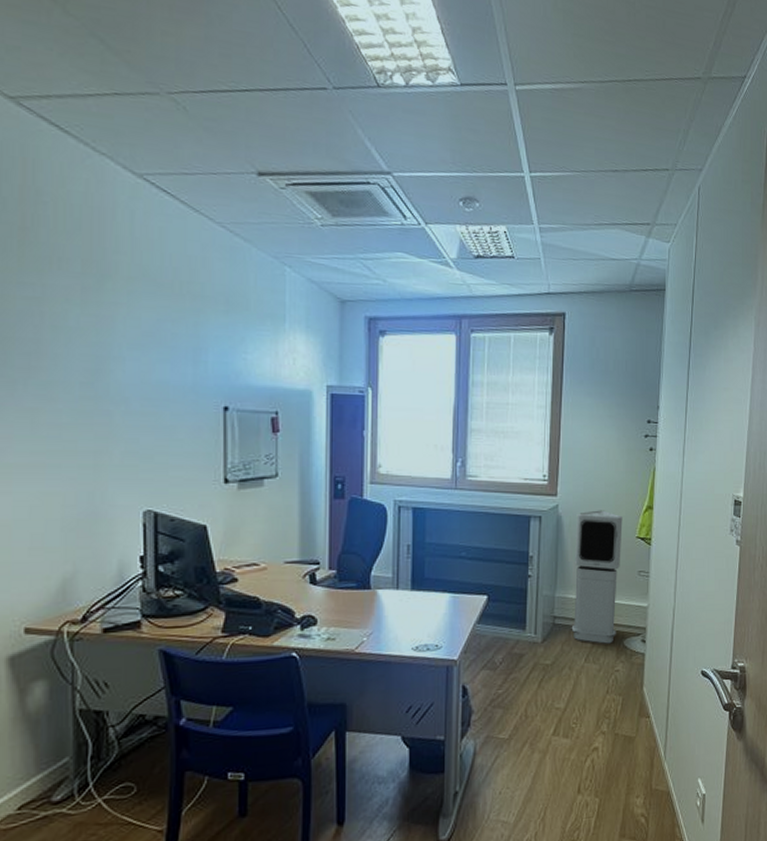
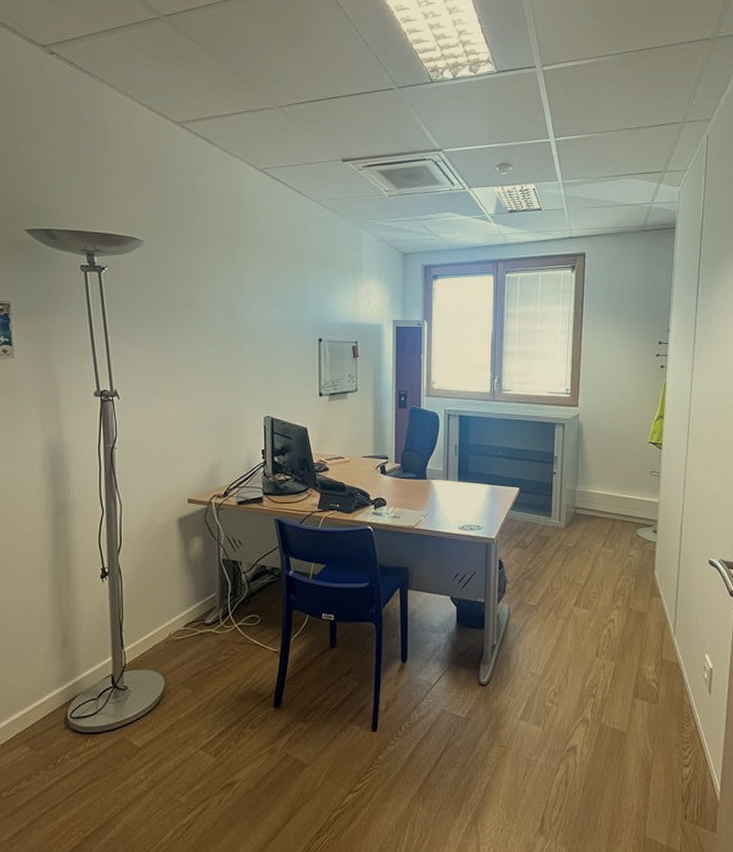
air purifier: present [571,510,623,644] -> none [590,419,636,532]

